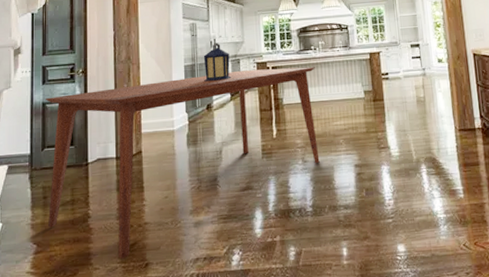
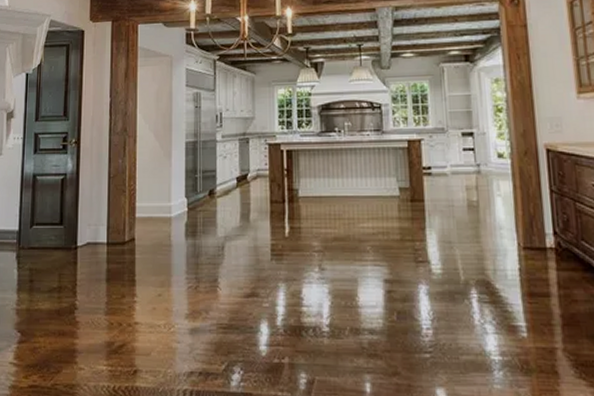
dining table: present [45,67,320,259] -> none [34,151,341,361]
lantern: present [204,42,232,81] -> none [207,116,239,162]

